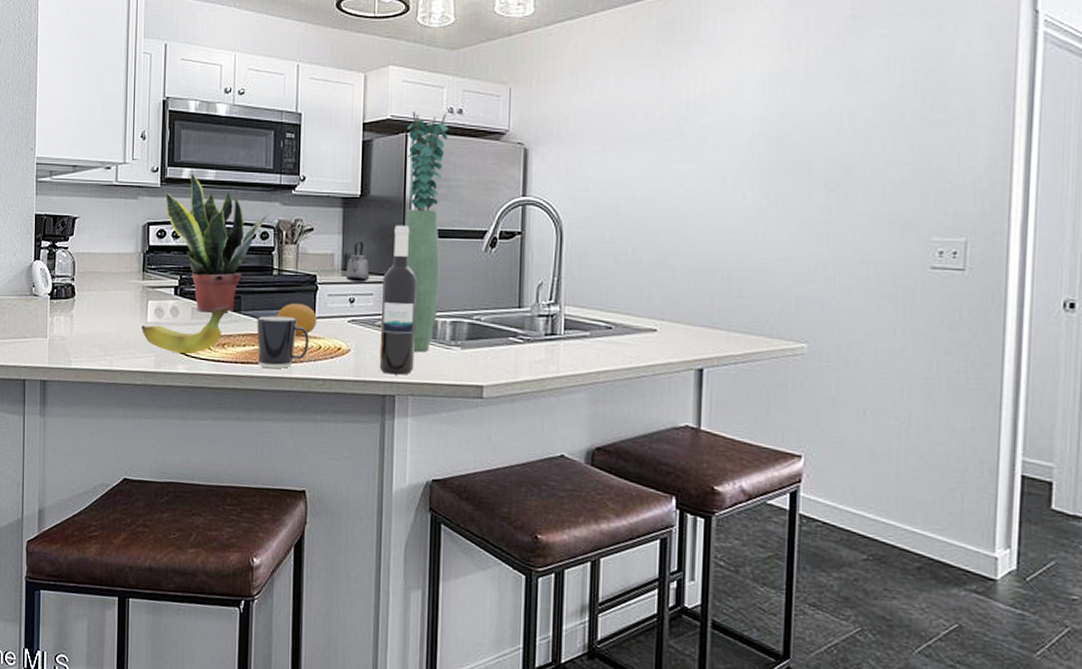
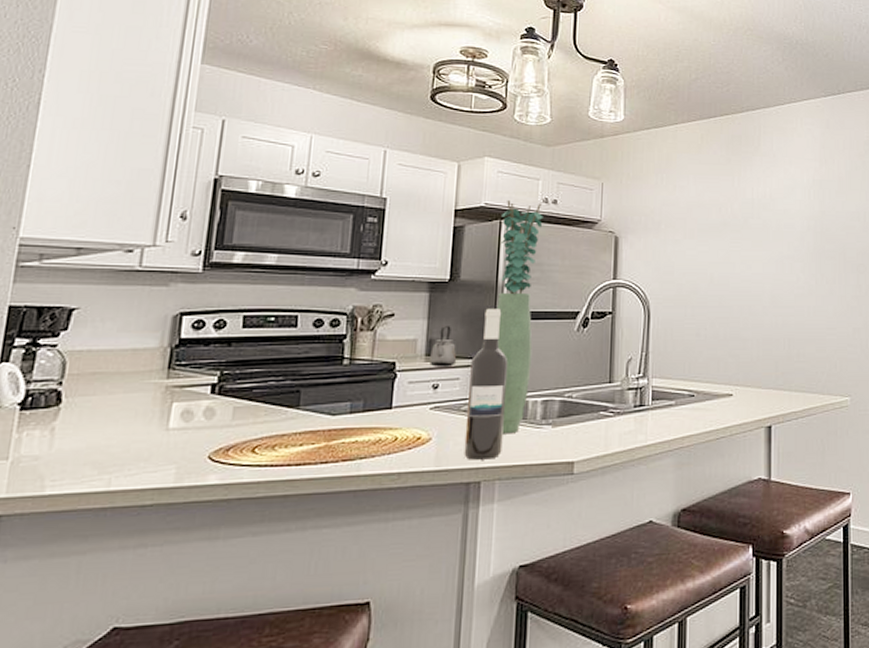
fruit: present [140,305,231,354] -> none [158,401,286,461]
potted plant: present [166,173,270,312] -> none [208,257,343,411]
mug: present [256,315,309,369] -> none [317,408,384,468]
fruit: present [277,302,317,336] -> none [345,393,394,429]

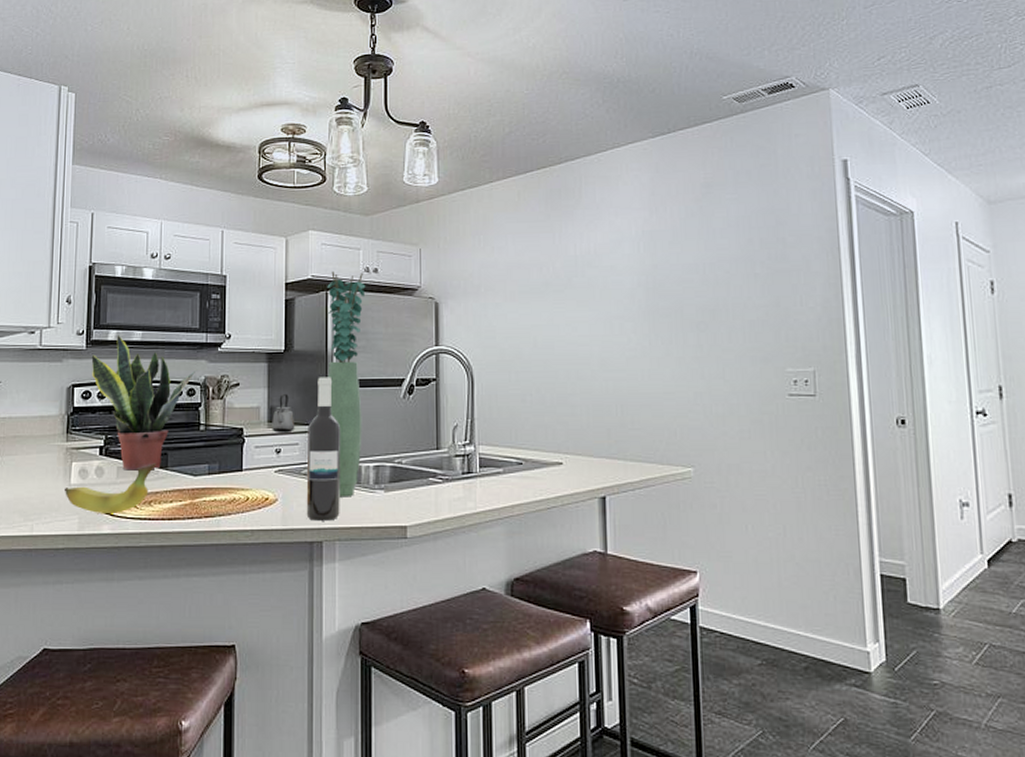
fruit: none [158,401,286,461] -> present [64,462,157,513]
potted plant: none [208,257,343,411] -> present [91,335,197,471]

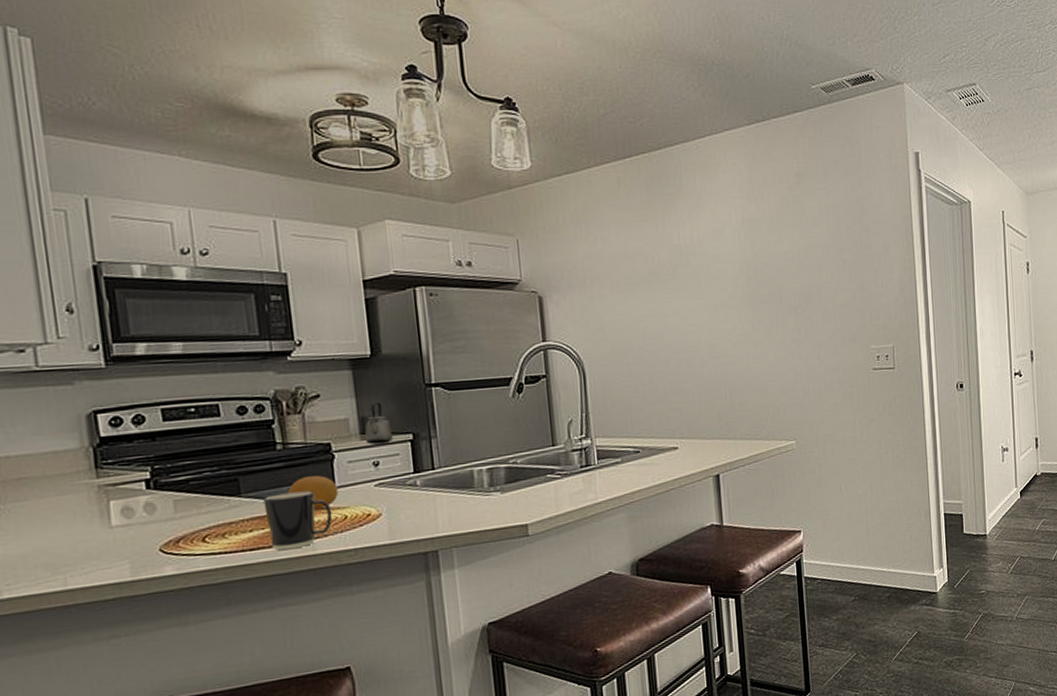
fruit: present [64,462,157,513] -> none [103,490,227,555]
potted plant: present [91,335,197,471] -> none [115,348,263,503]
mug: none [184,470,237,523] -> present [263,490,333,550]
fruit: none [204,456,244,489] -> present [288,475,338,510]
wine bottle: present [306,377,341,521] -> none [408,380,455,531]
vase: present [327,270,366,497] -> none [414,265,472,504]

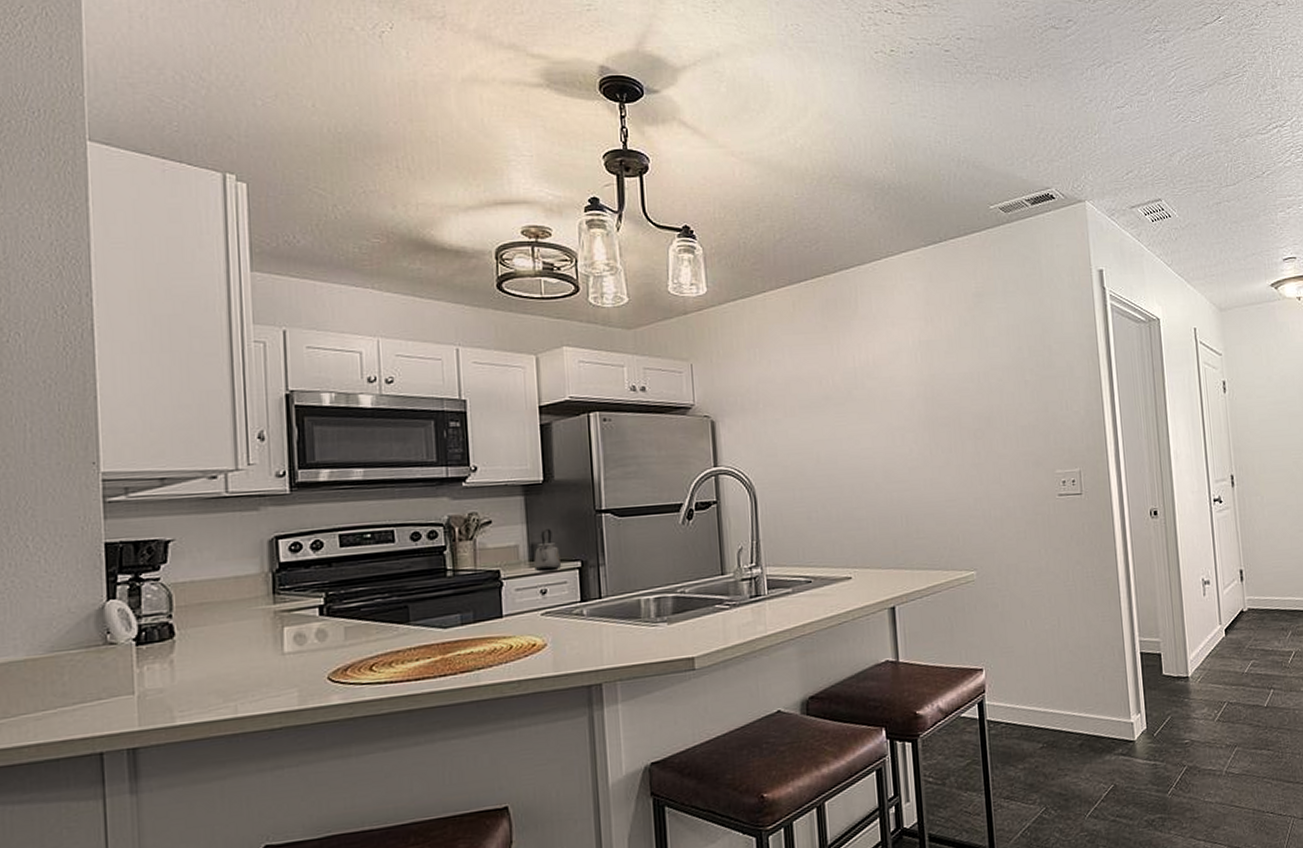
mug: present [263,490,333,550] -> none [431,619,498,681]
fruit: present [288,475,338,510] -> none [456,603,505,639]

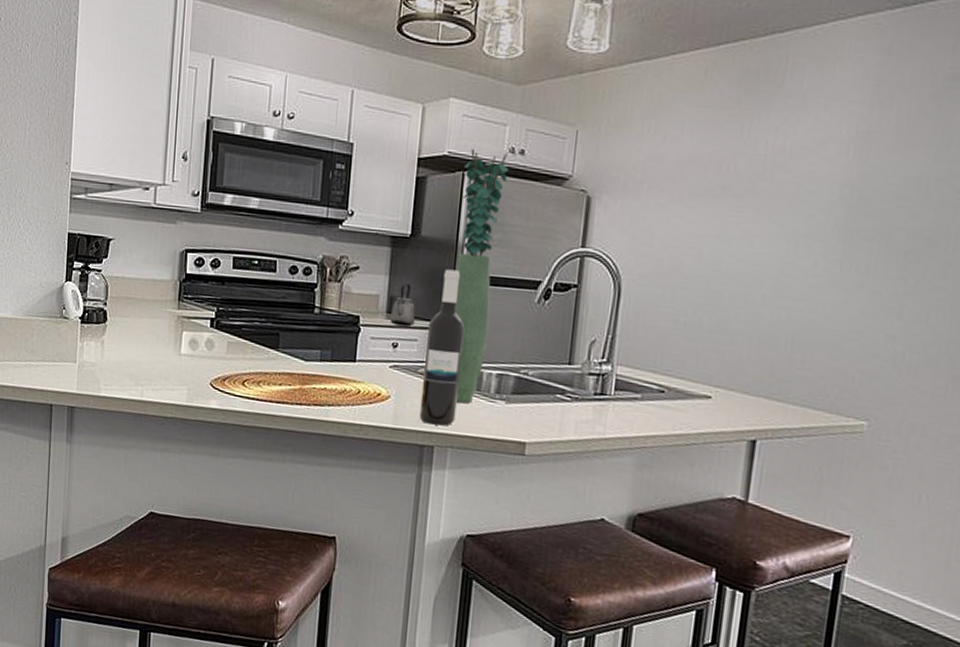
wine bottle: none [576,507,620,663] -> present [419,269,465,426]
vase: none [588,390,640,635] -> present [454,148,509,404]

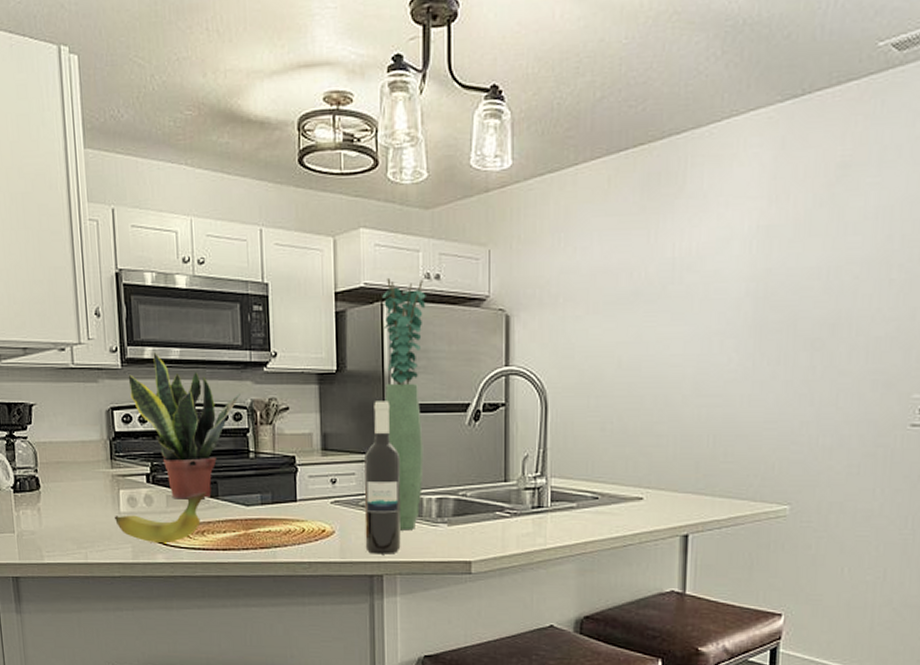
fruit: none [174,341,268,390] -> present [114,491,207,543]
potted plant: none [205,200,315,349] -> present [128,352,242,499]
kettle: present [390,283,416,327] -> none [326,418,351,462]

